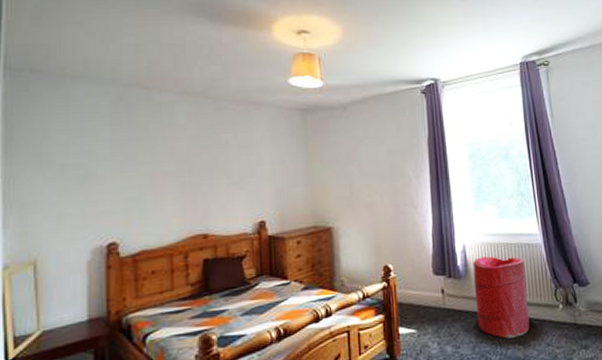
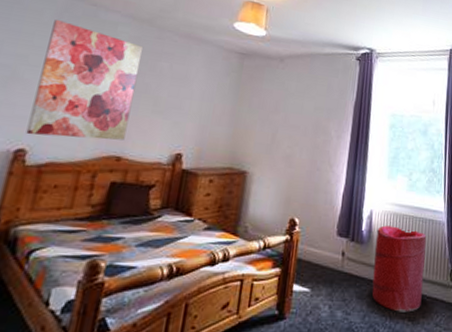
wall art: none [112,109,207,228] -> present [26,19,143,140]

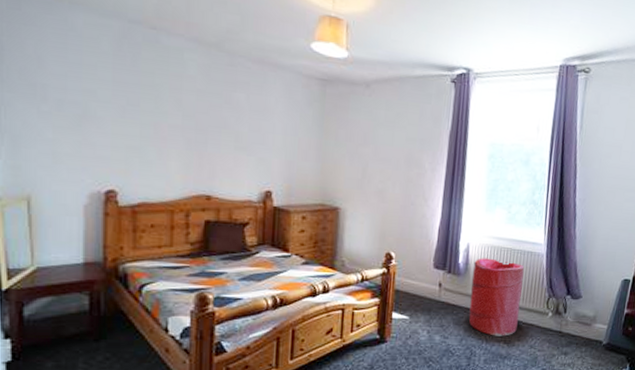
wall art: present [26,19,143,140] -> none [112,47,215,179]

